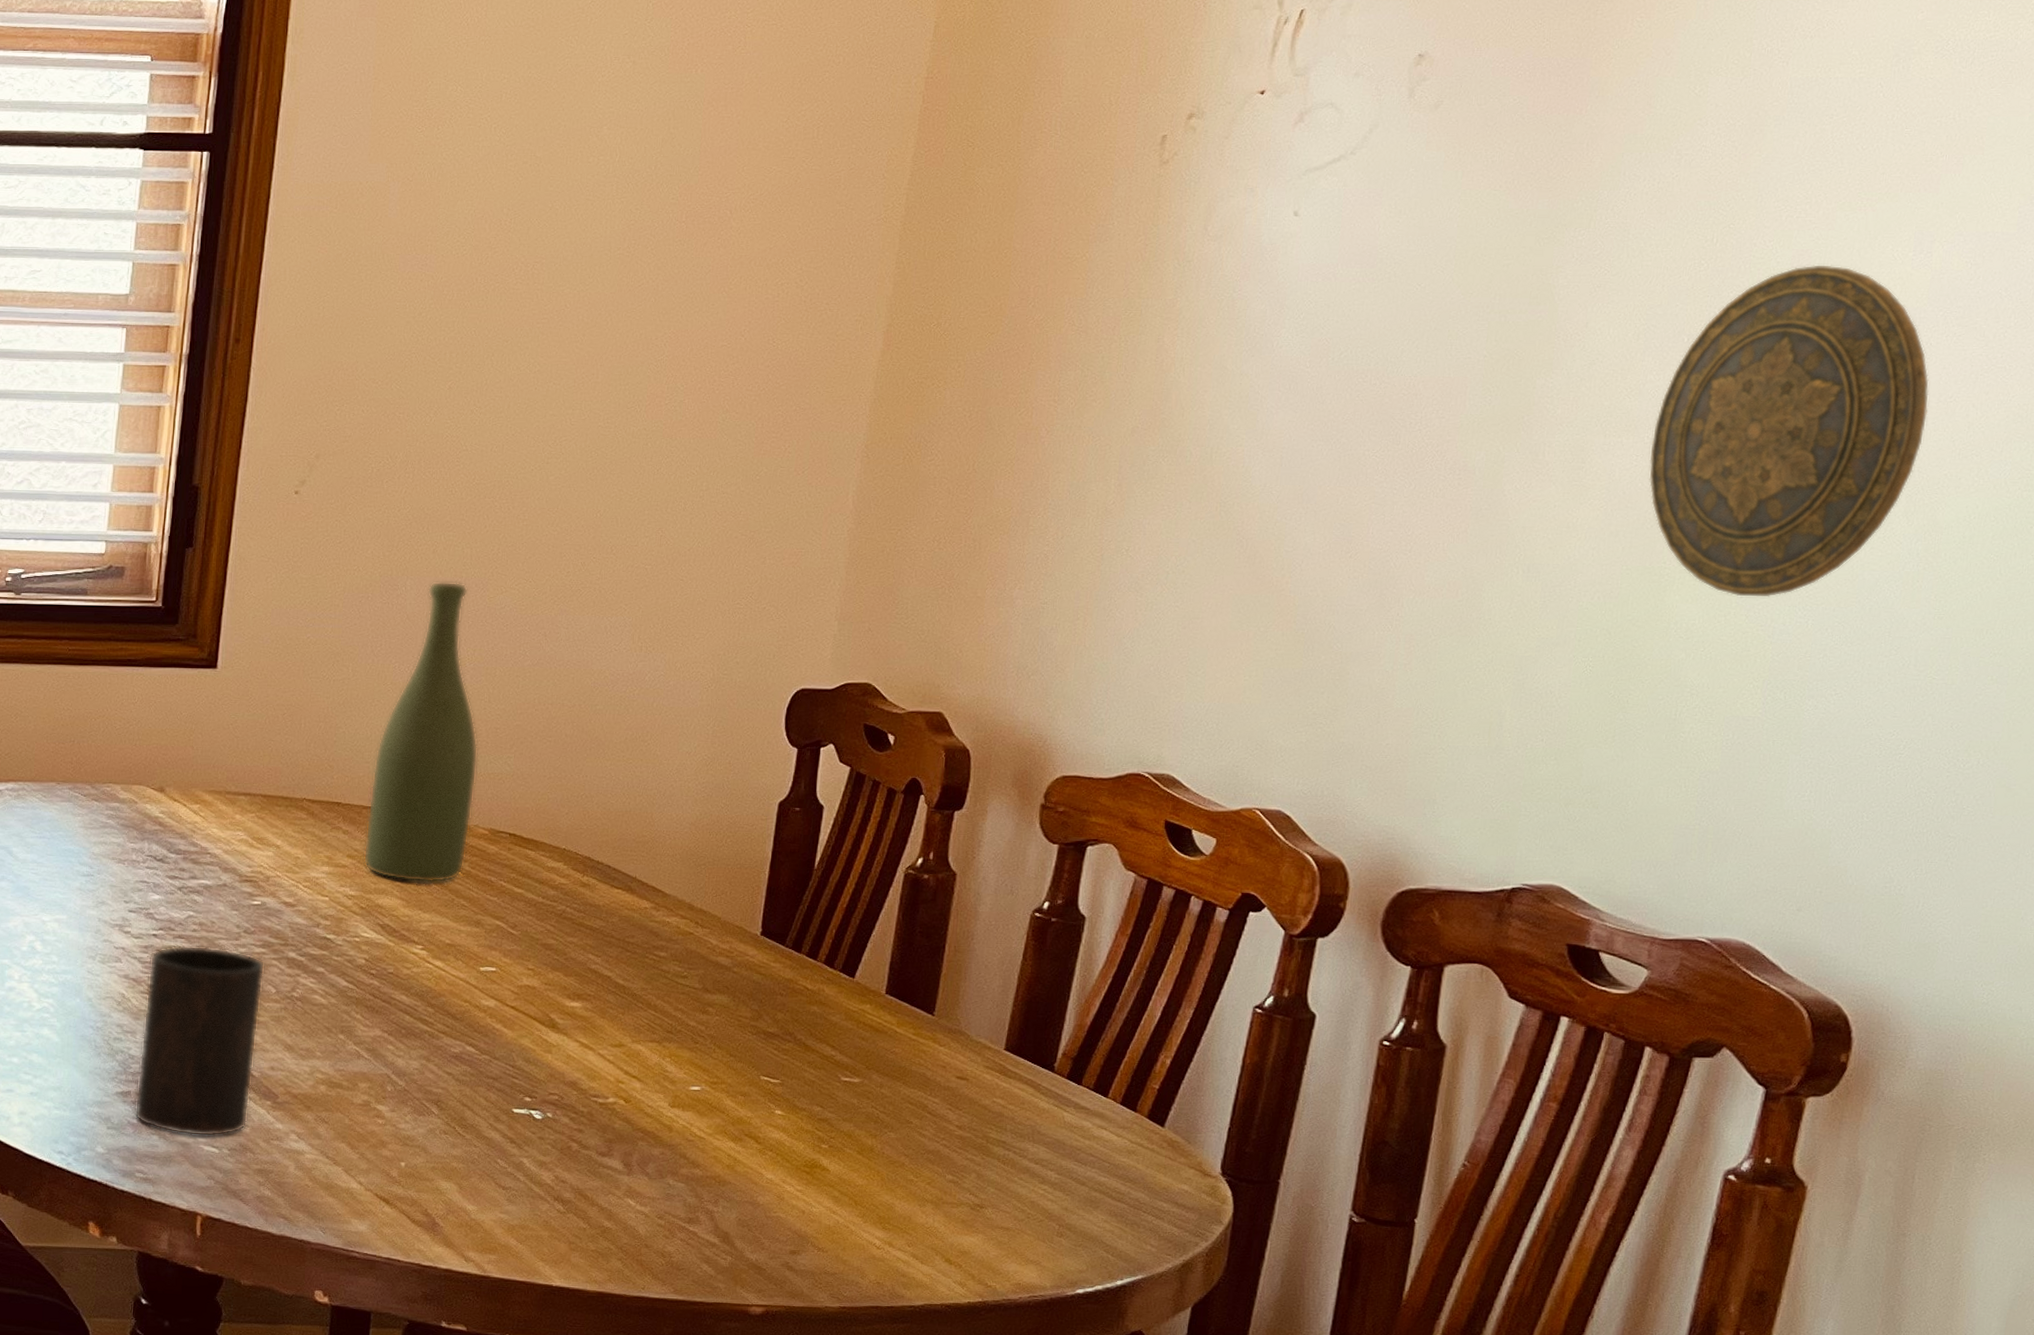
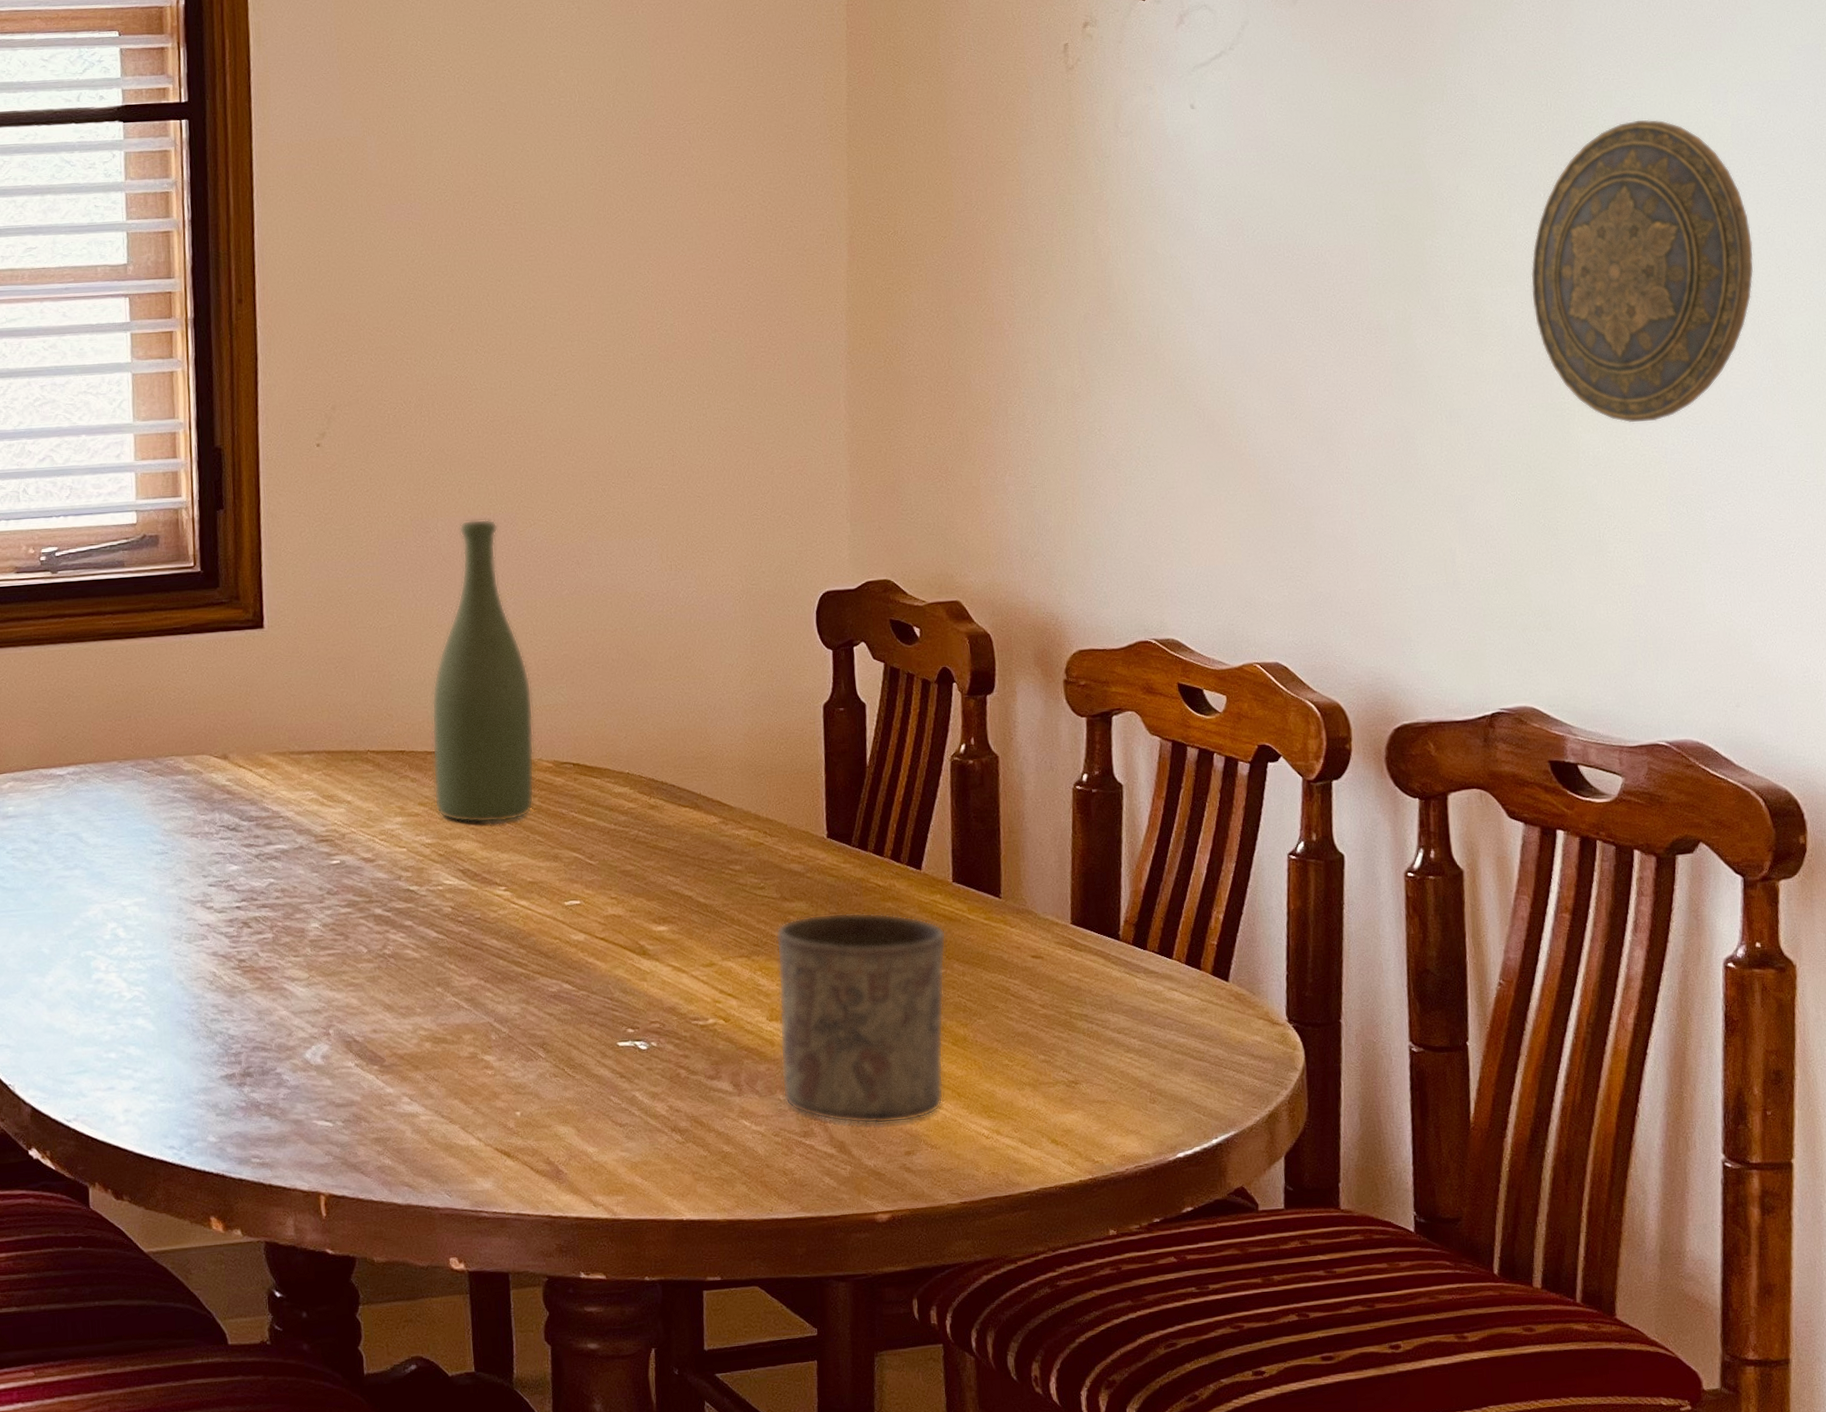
cup: present [134,945,265,1137] -> none [236,912,358,1112]
cup: none [673,1009,870,1222] -> present [776,912,947,1125]

